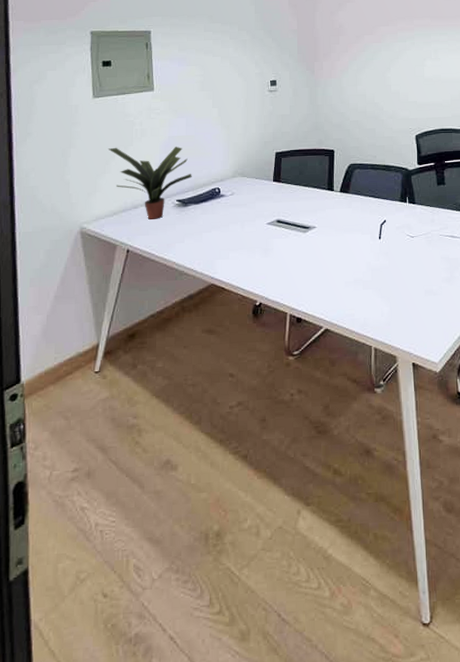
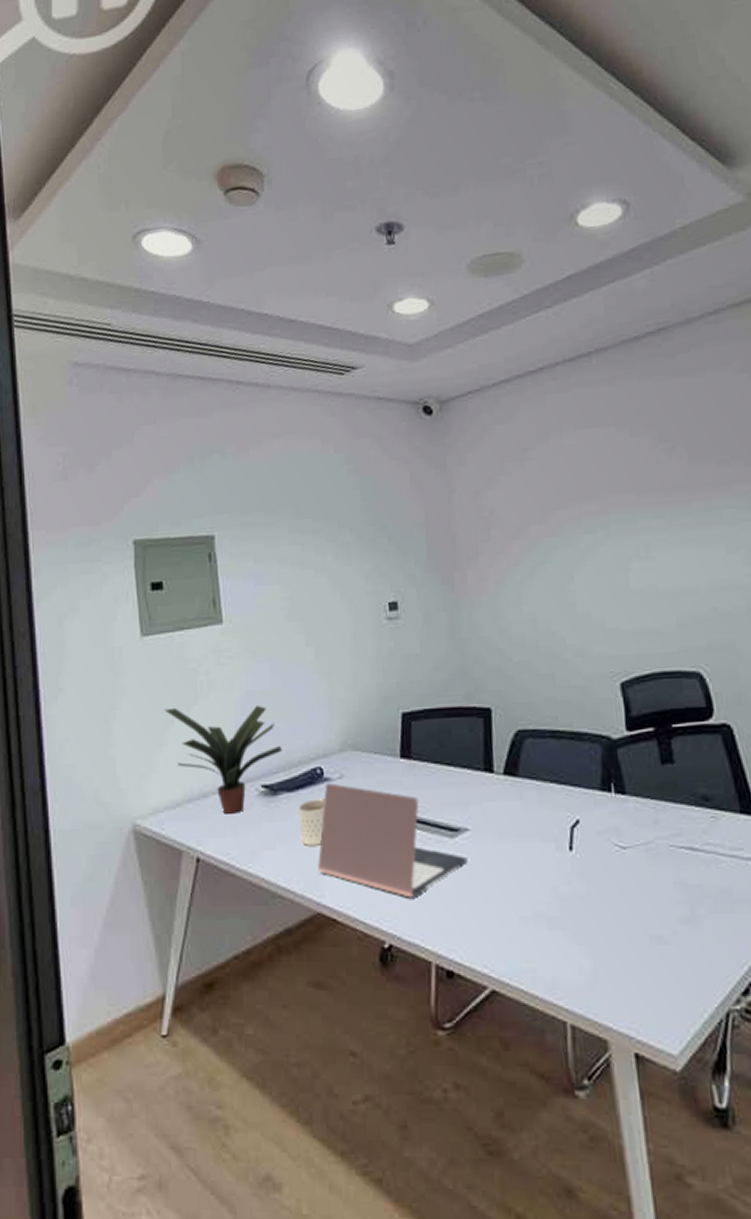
mug: none [201,208,220,240] -> present [298,799,325,846]
laptop: none [214,198,314,272] -> present [318,783,468,898]

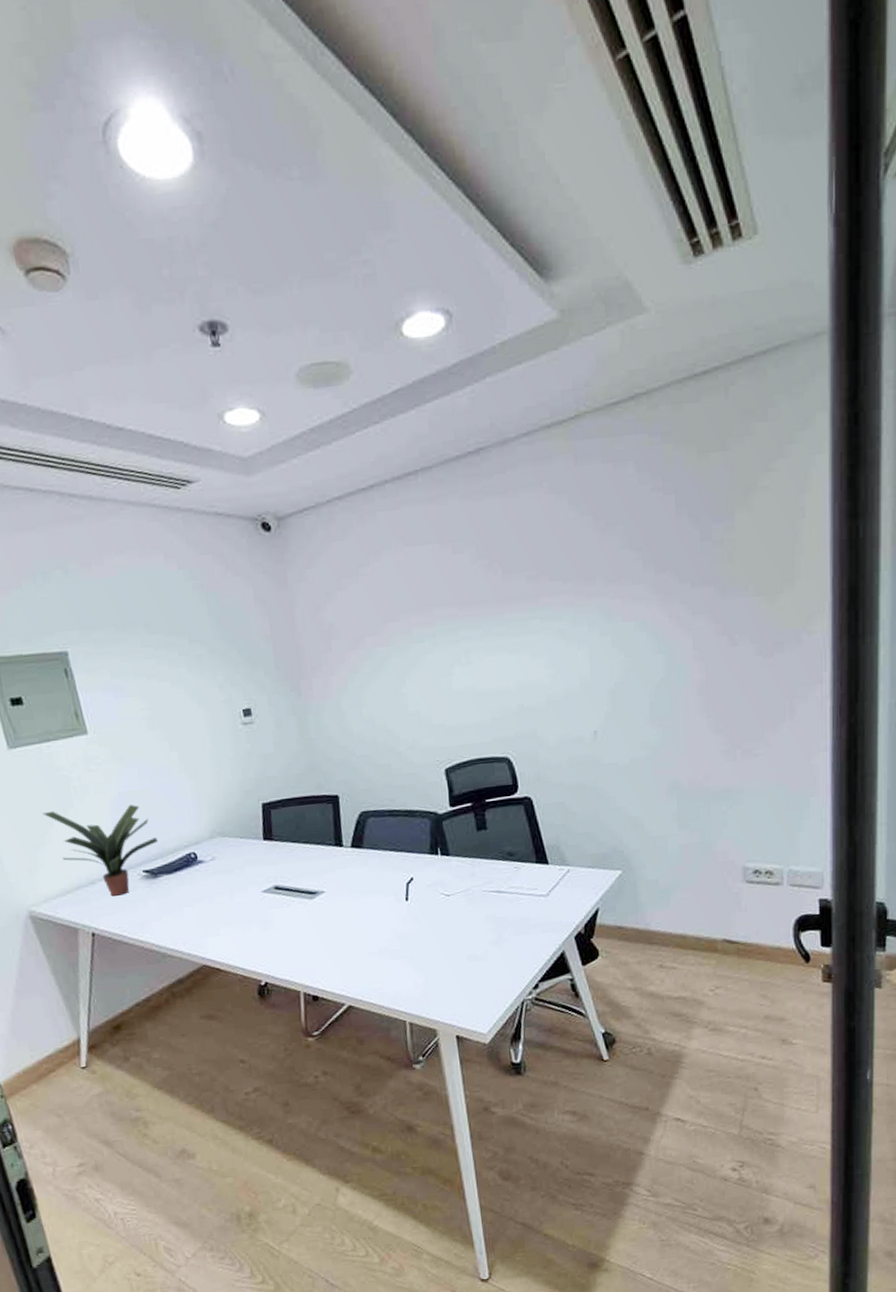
mug: present [298,799,325,846] -> none [178,877,202,915]
laptop: present [318,783,468,898] -> none [199,864,325,947]

